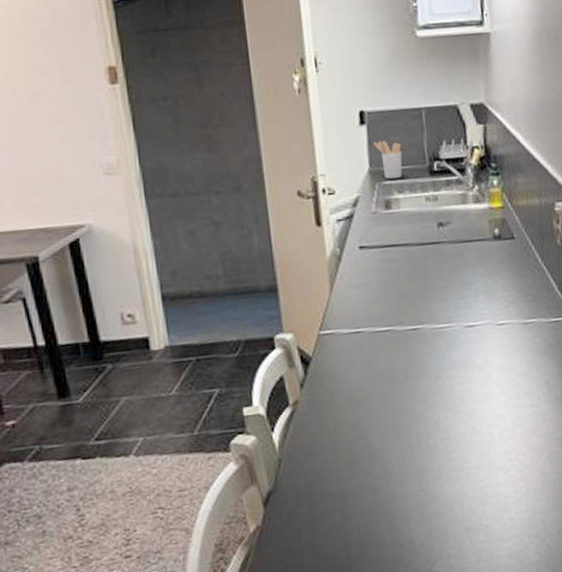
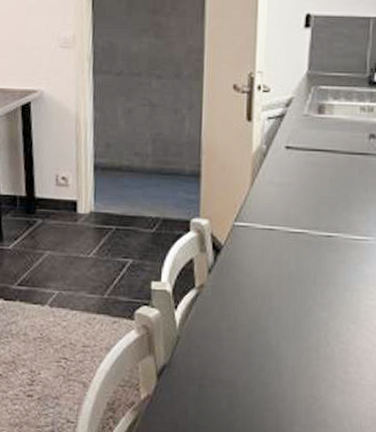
utensil holder: present [374,140,403,179] -> none [316,45,344,85]

